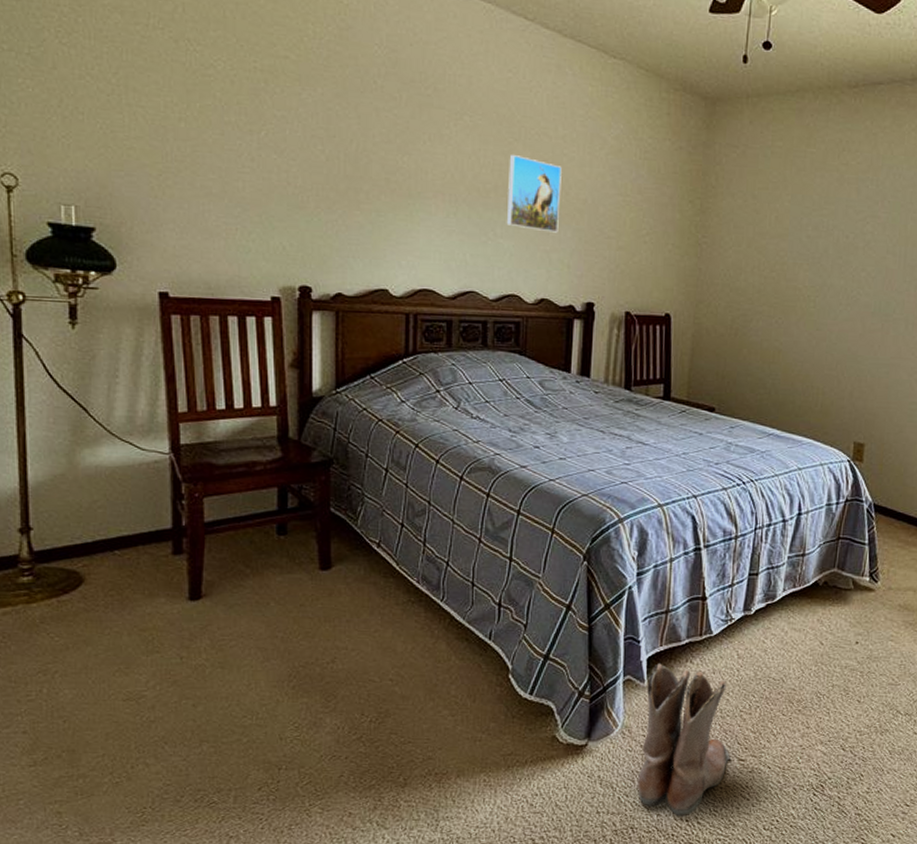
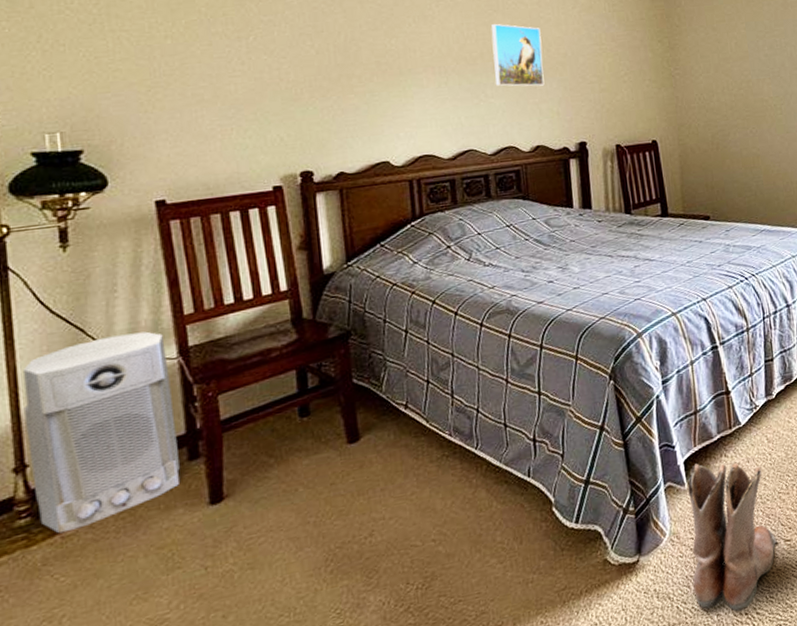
air purifier: none [30,420,166,597] -> present [23,331,181,534]

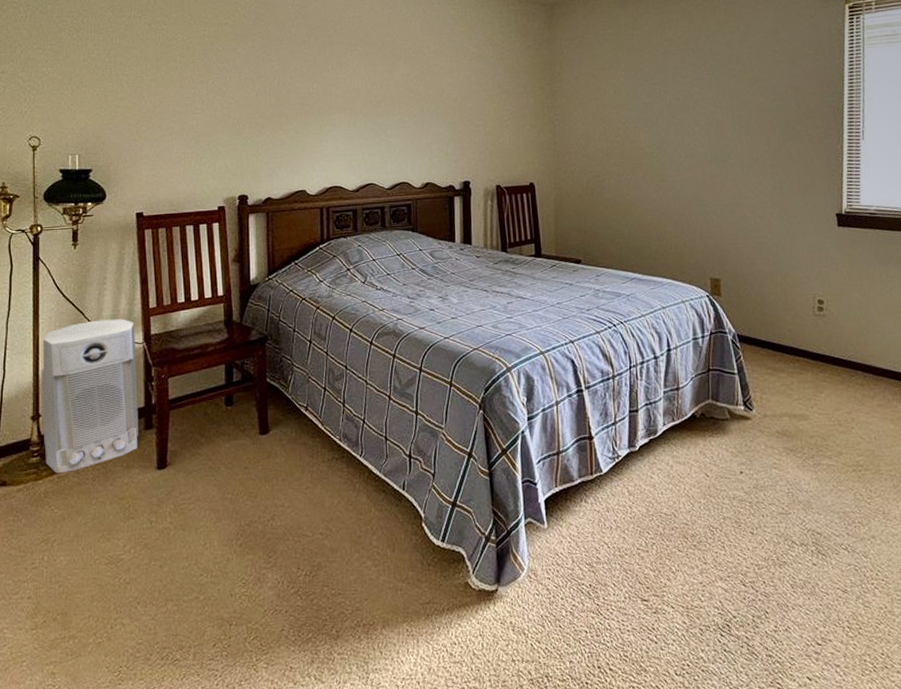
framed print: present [491,23,545,87] -> none [393,70,436,128]
boots: present [685,463,777,612] -> none [545,504,634,663]

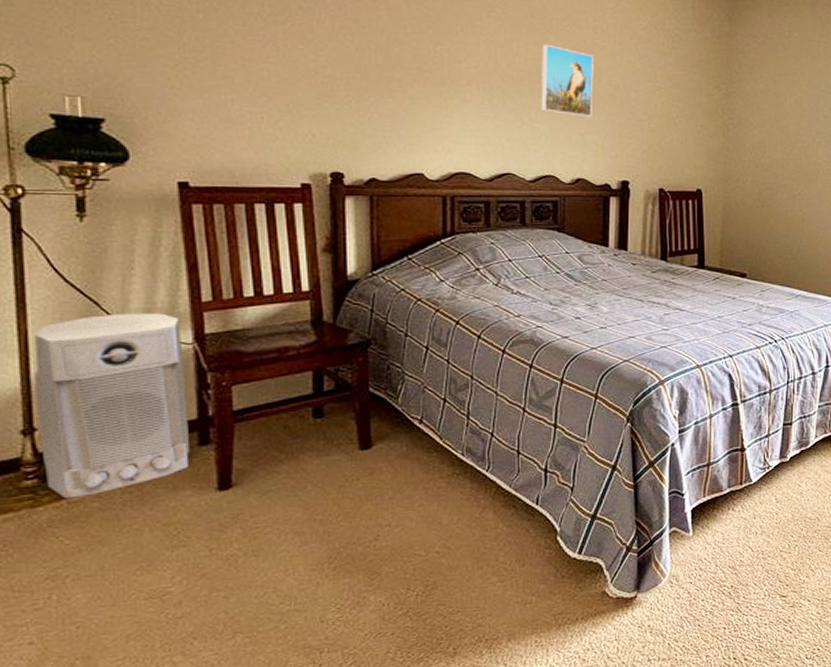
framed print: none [393,70,436,128] -> present [541,44,594,117]

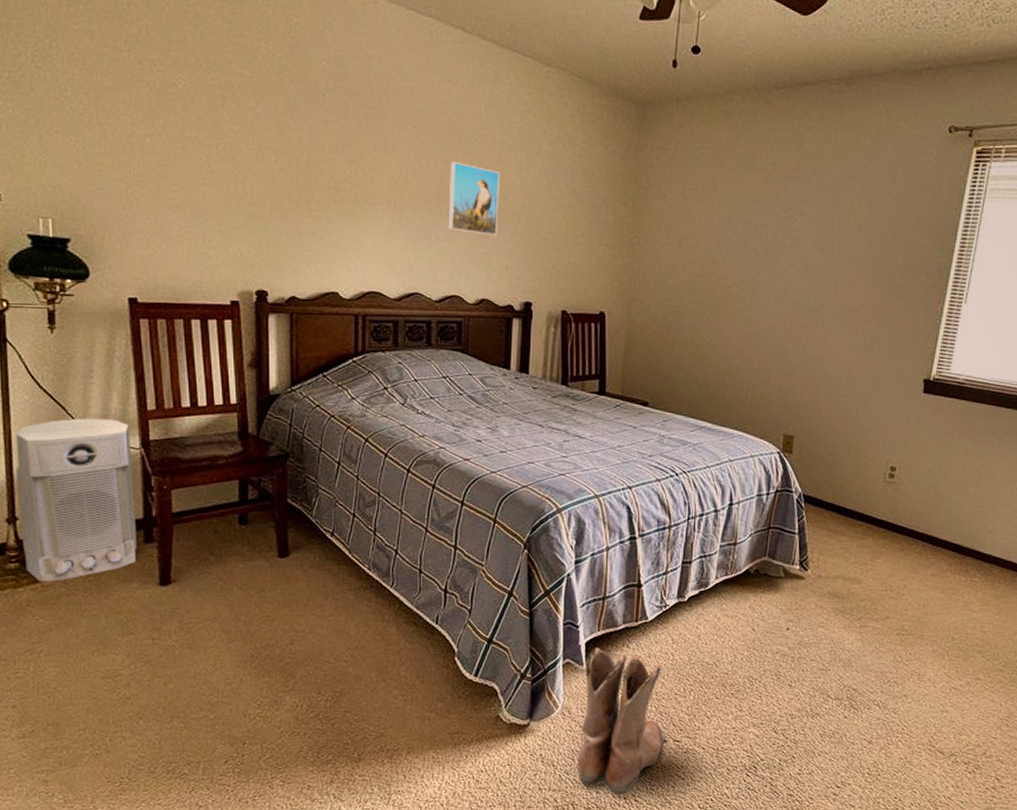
boots: none [687,513,773,656] -> present [578,647,666,794]

